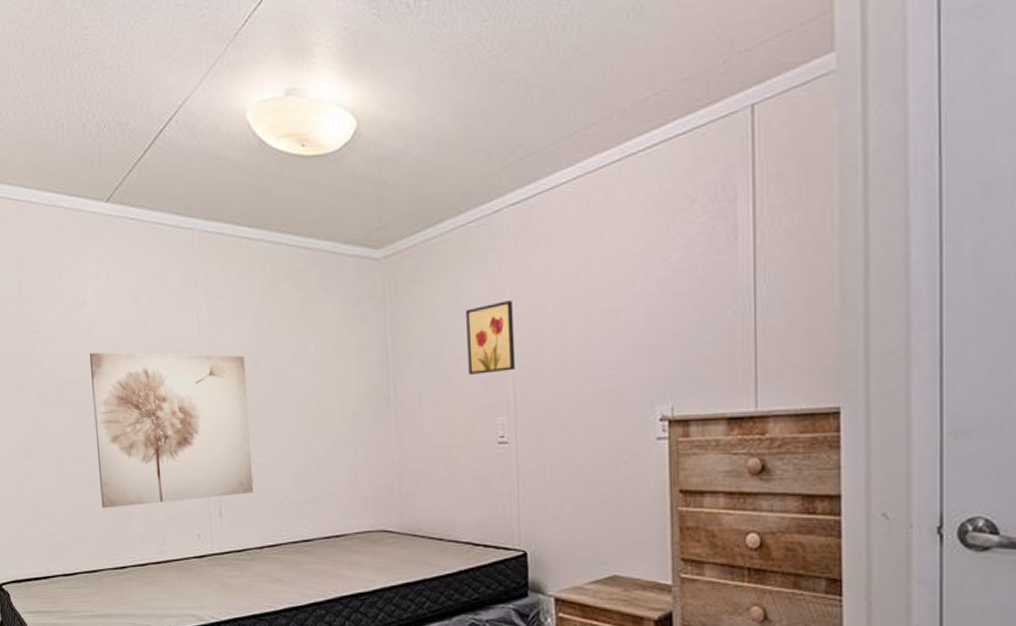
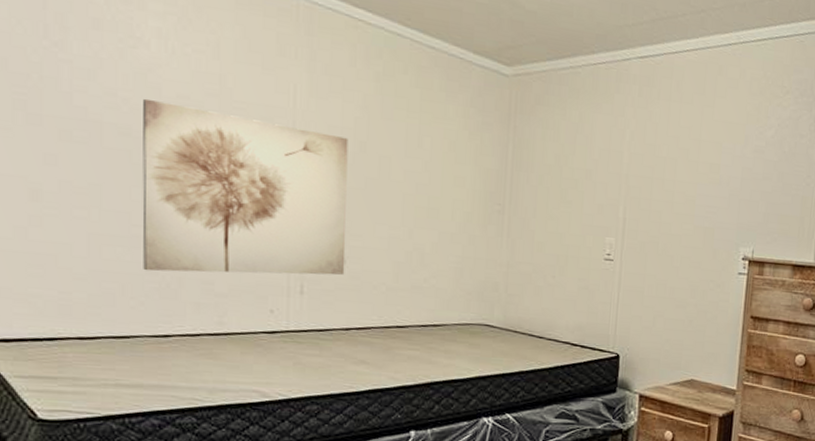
wall art: present [466,301,515,375] -> none [584,138,631,200]

